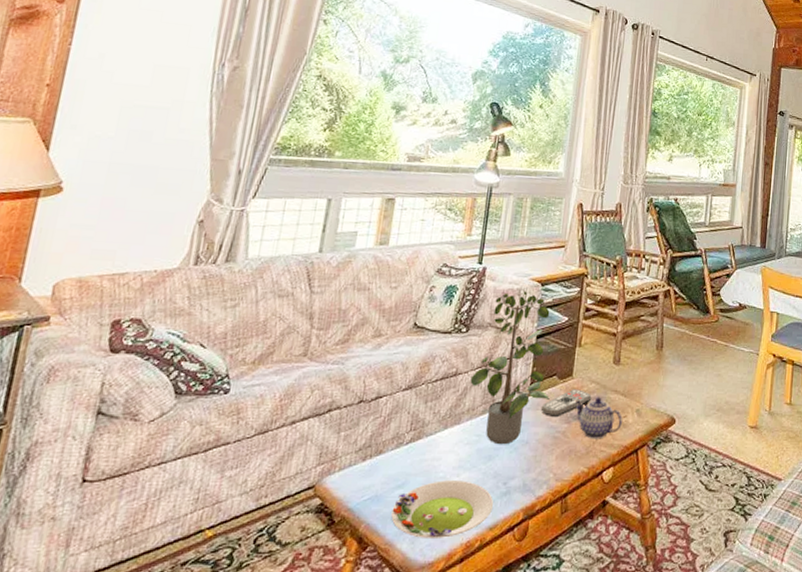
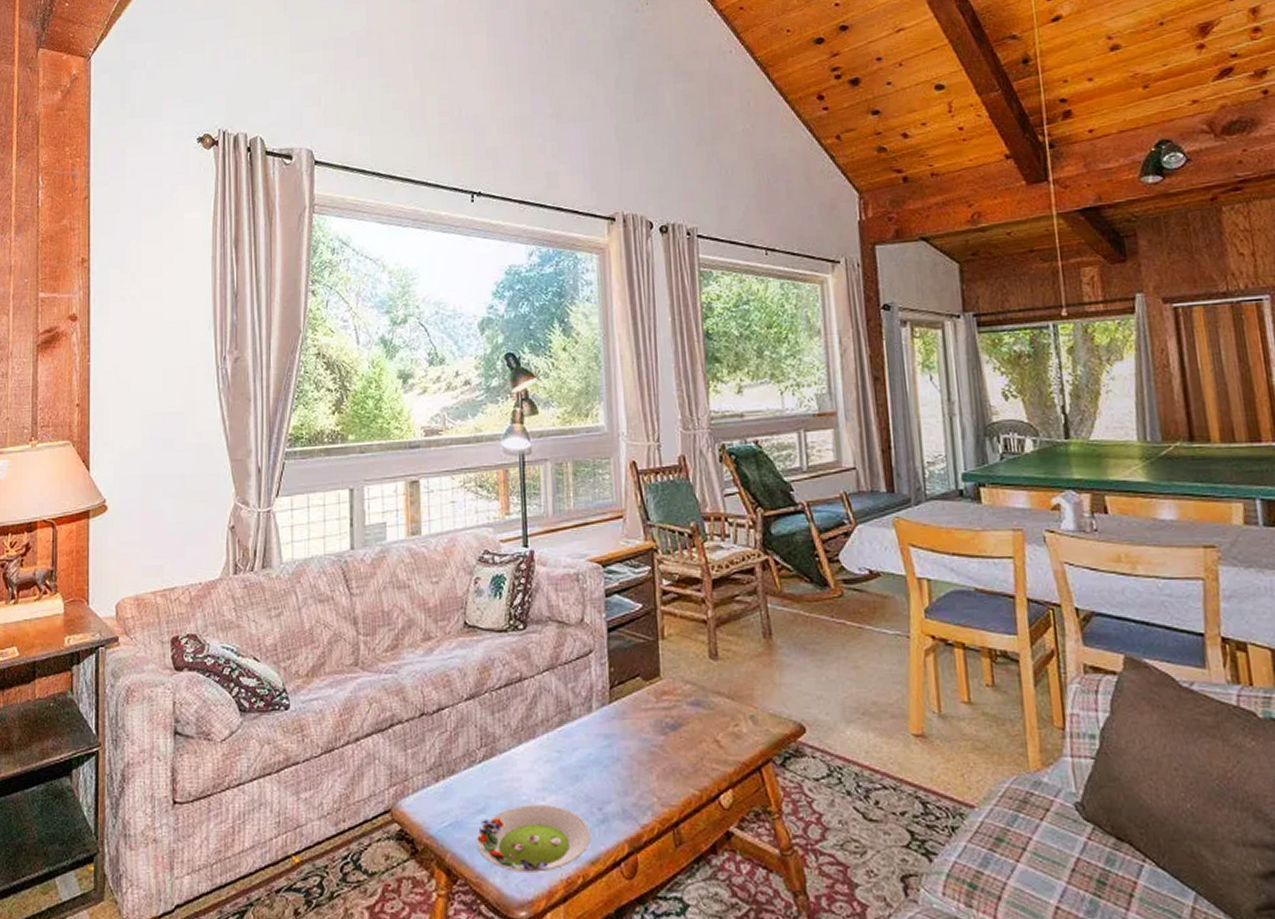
potted plant: present [470,290,550,445] -> none [538,575,637,762]
remote control: present [540,389,592,416] -> none [627,692,690,727]
teapot: present [574,397,622,439] -> none [668,701,734,754]

